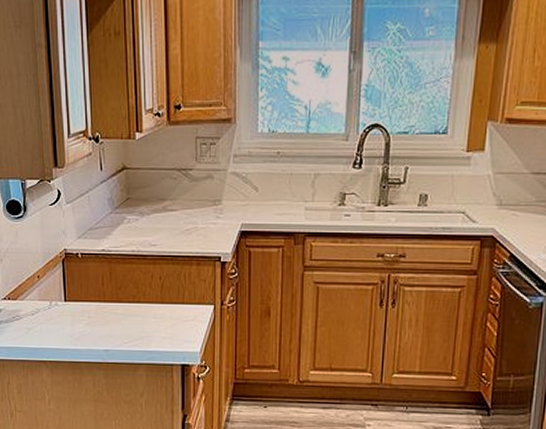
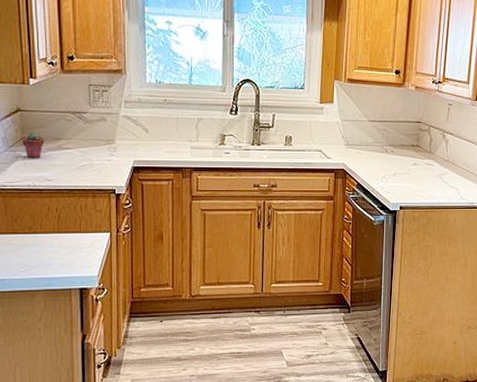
potted succulent: none [127,192,150,221] -> present [22,132,45,158]

